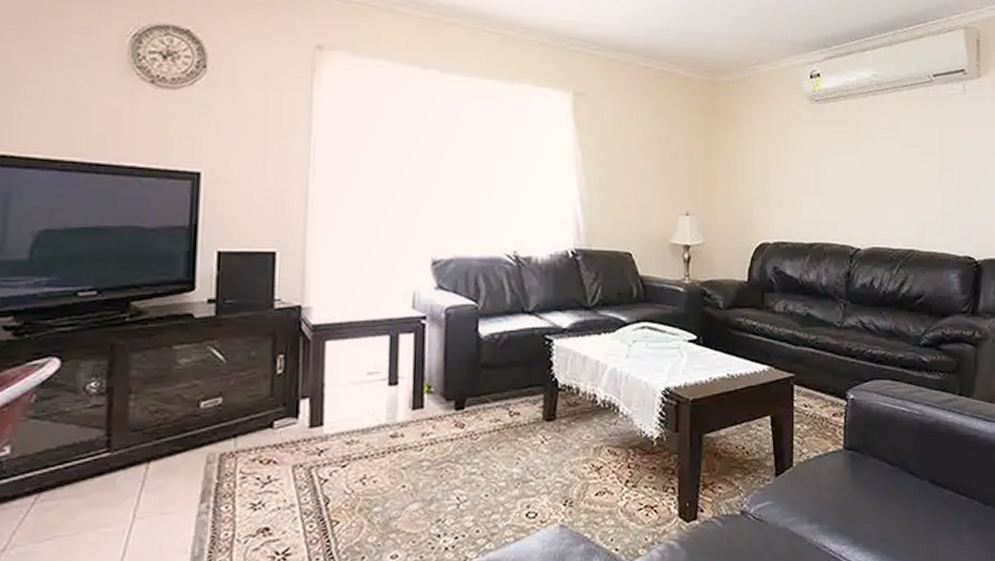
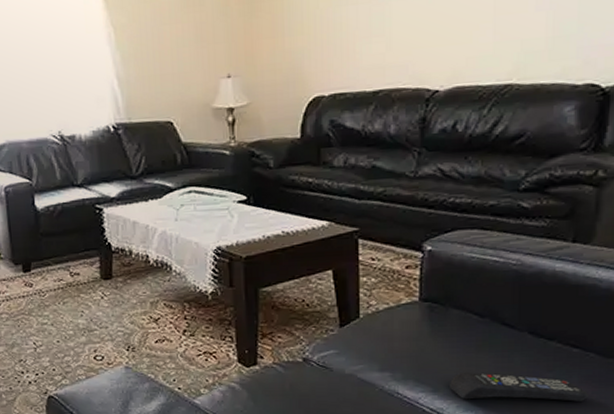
remote control: none [868,522,974,551] -> present [450,372,588,402]

